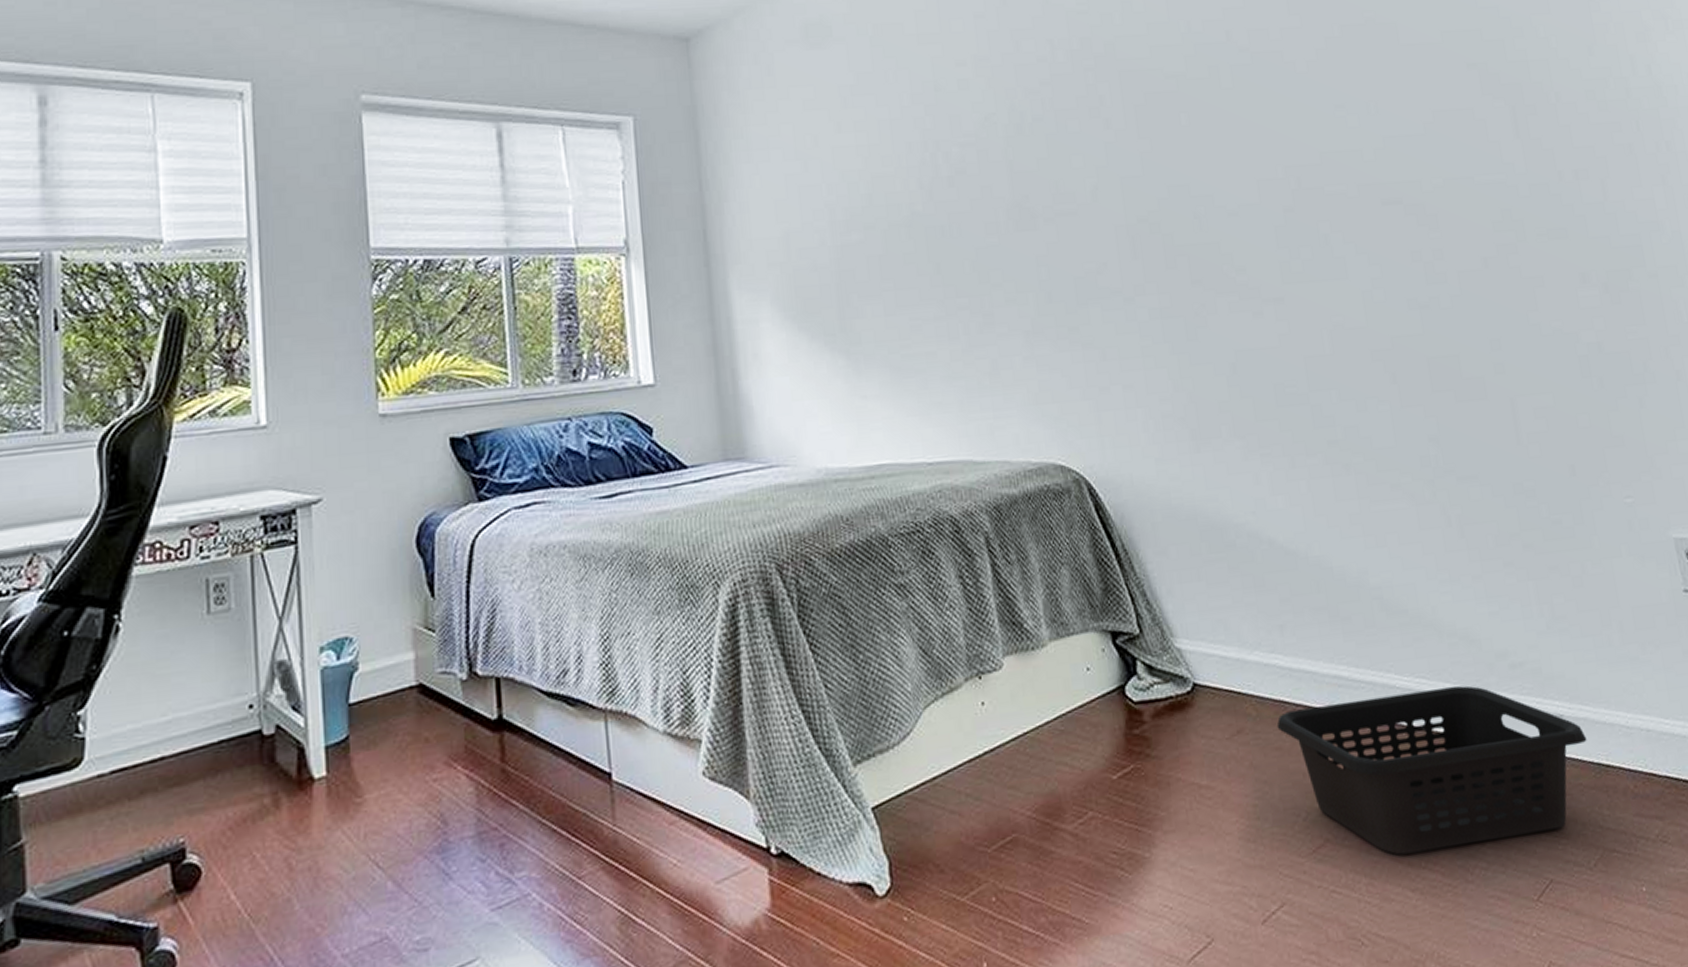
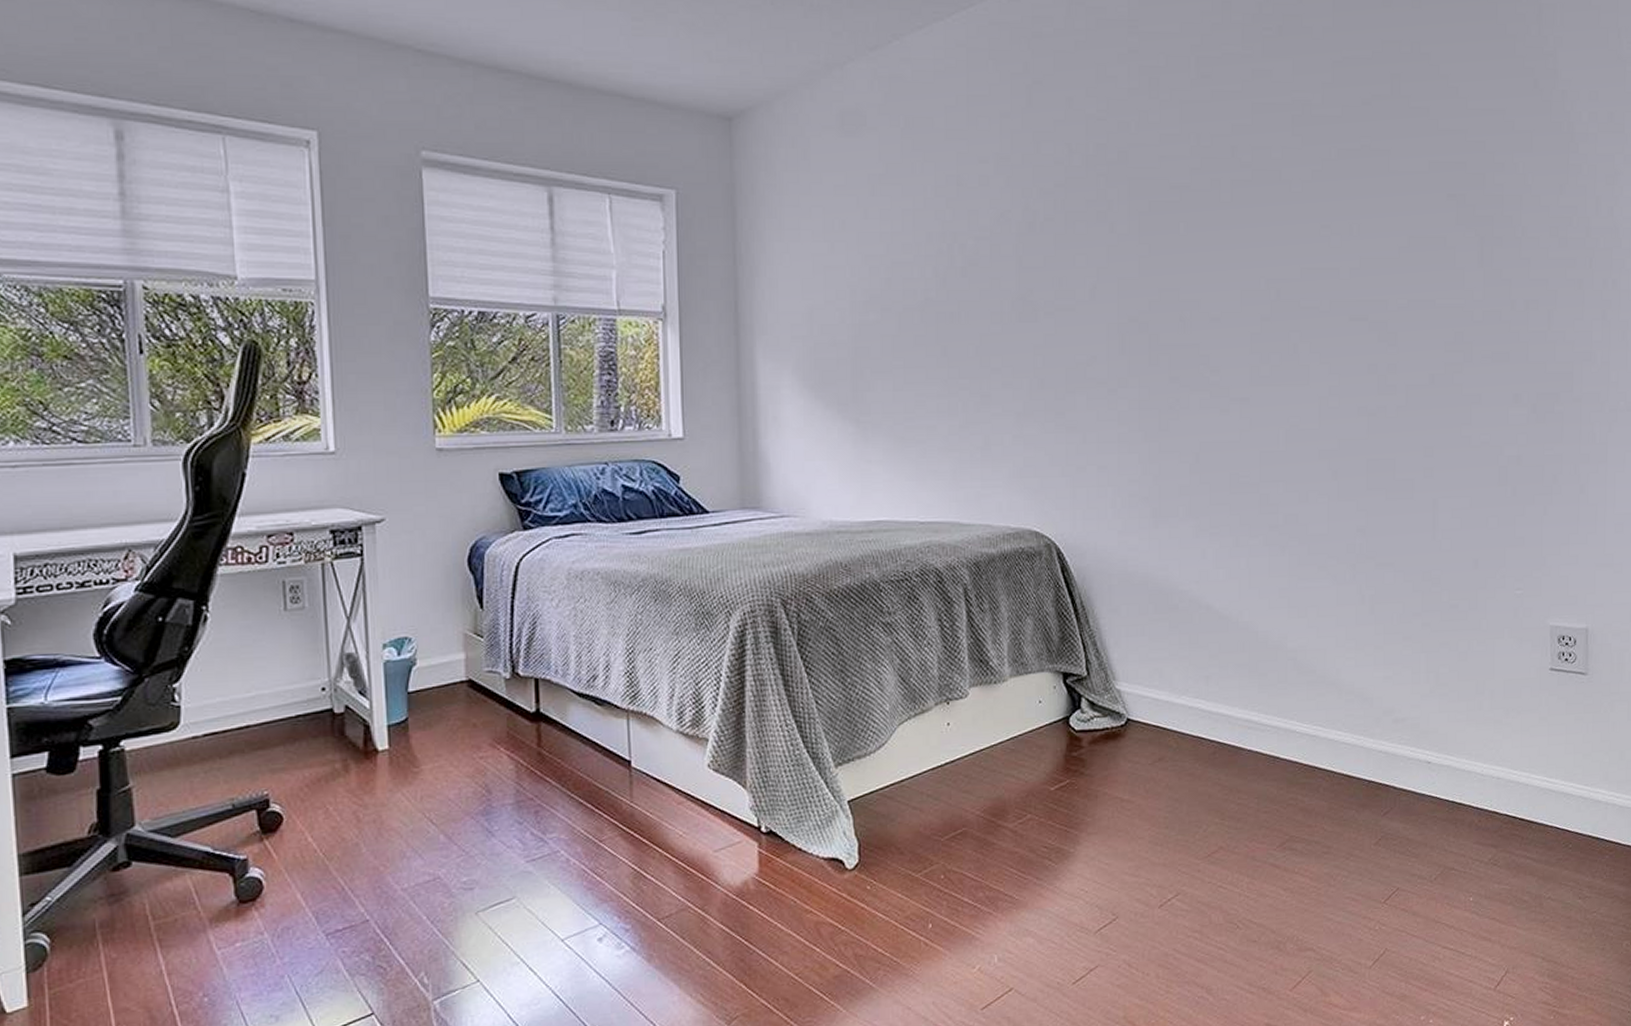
laundry basket: present [1277,685,1587,855] -> none [1192,733,1447,862]

